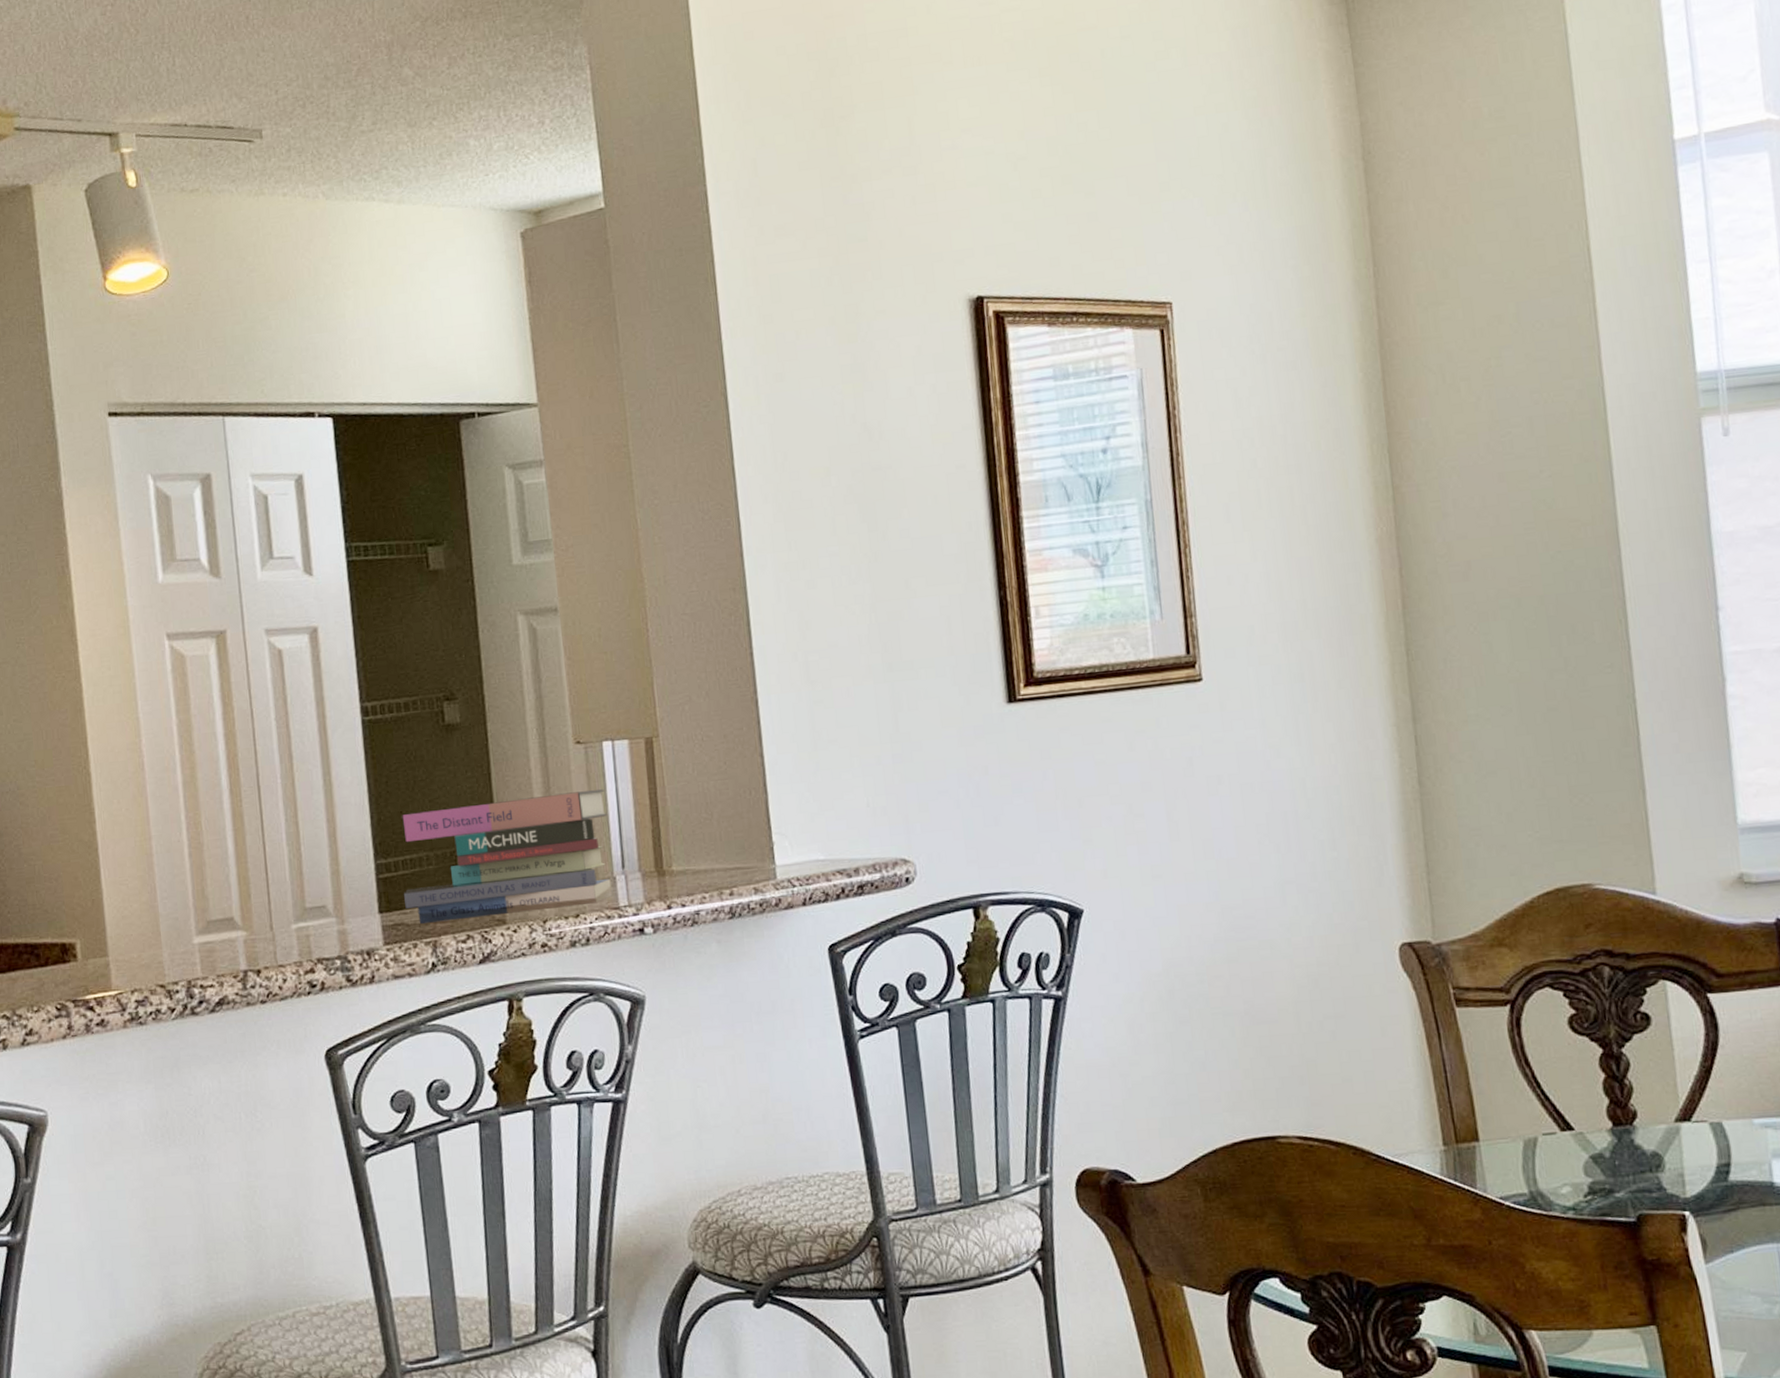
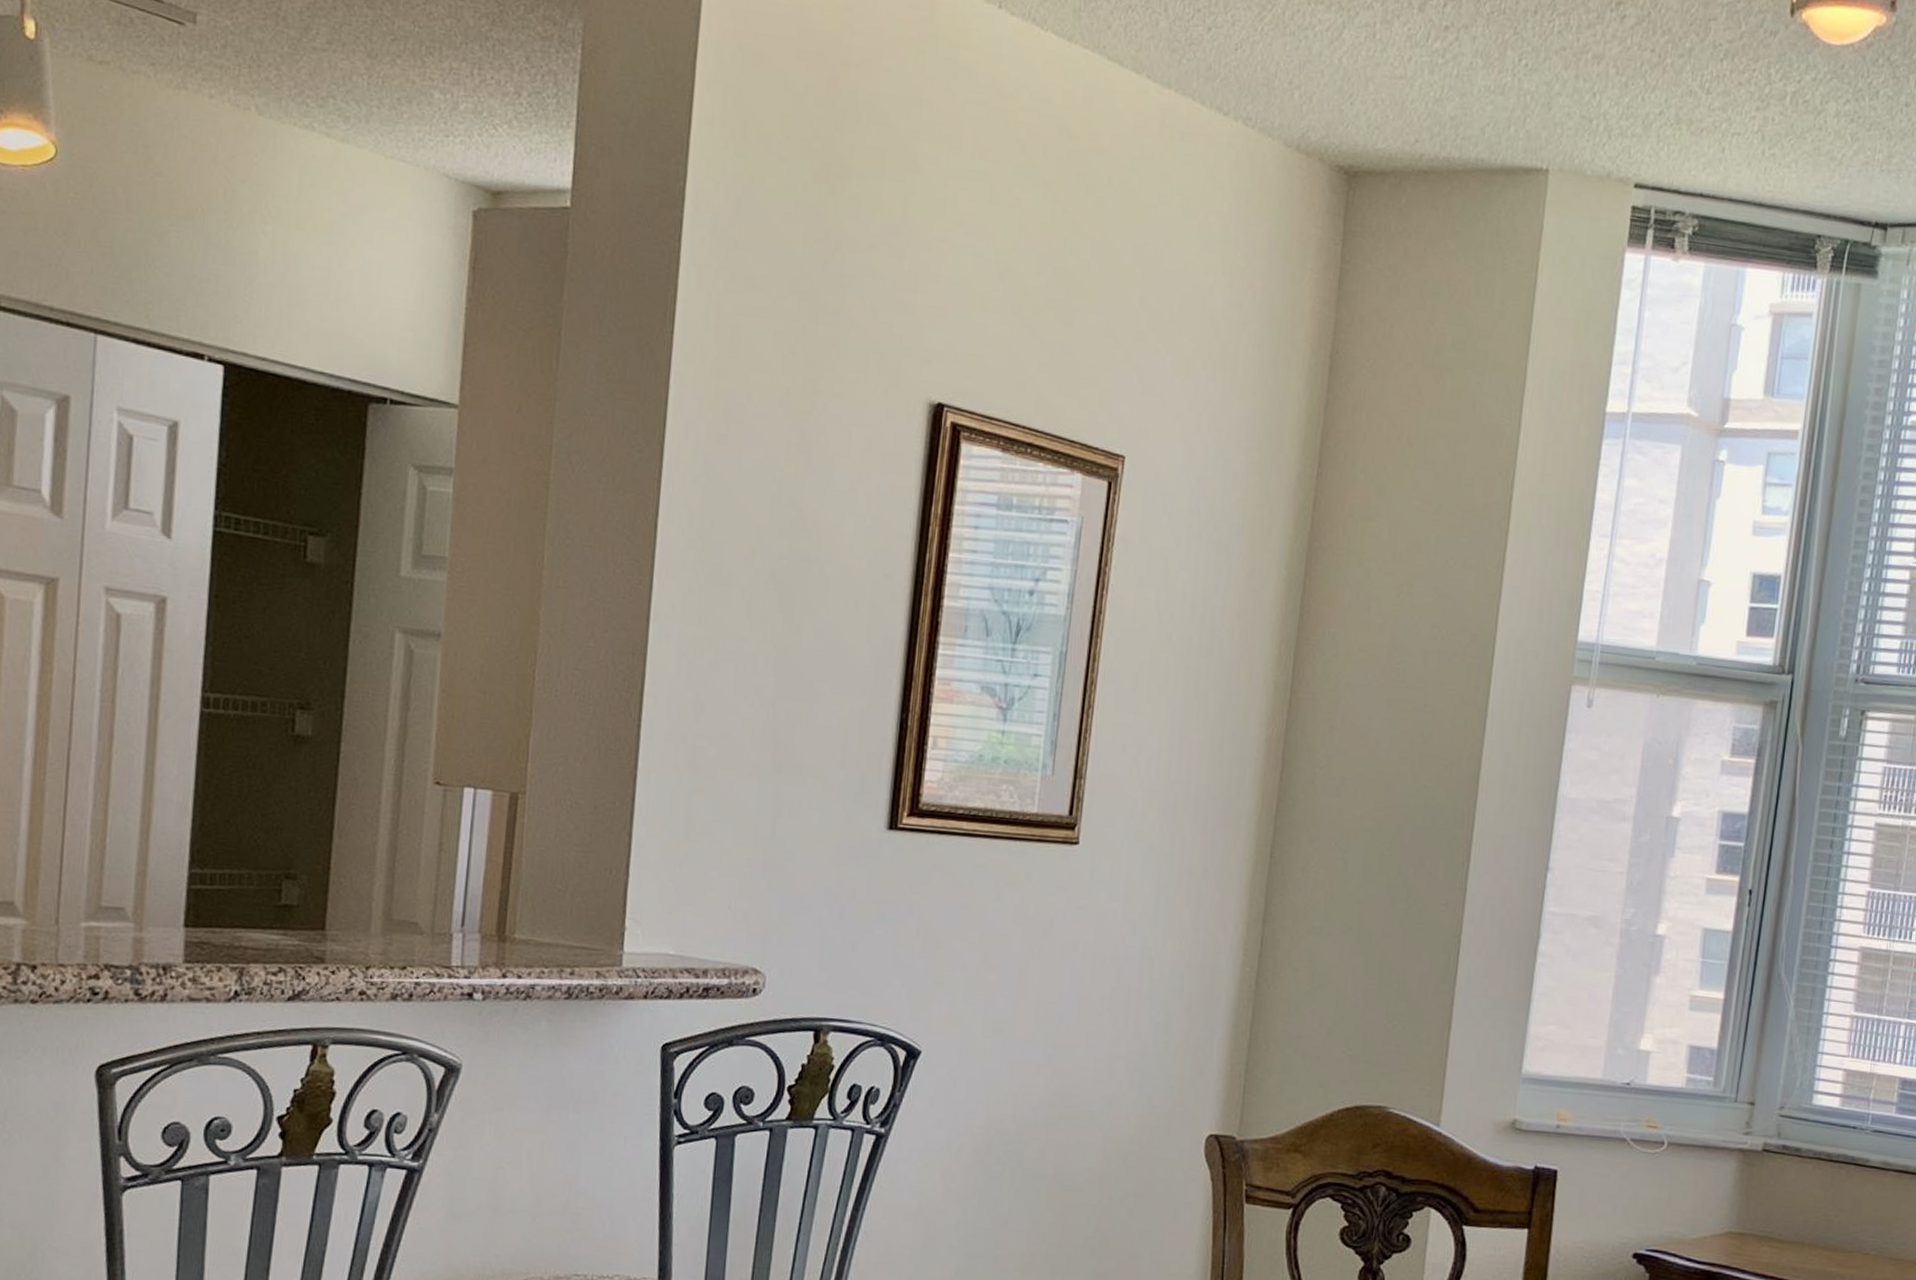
books: present [402,789,612,925] -> none [215,823,457,958]

